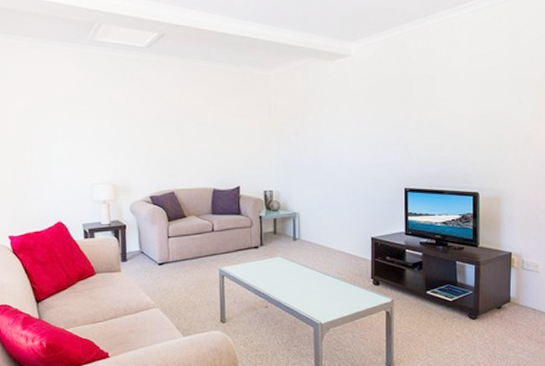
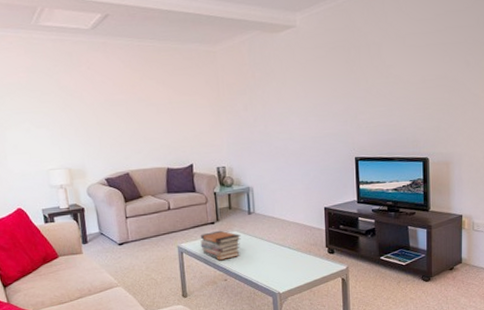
book stack: none [242,255,285,287] -> present [200,230,241,261]

